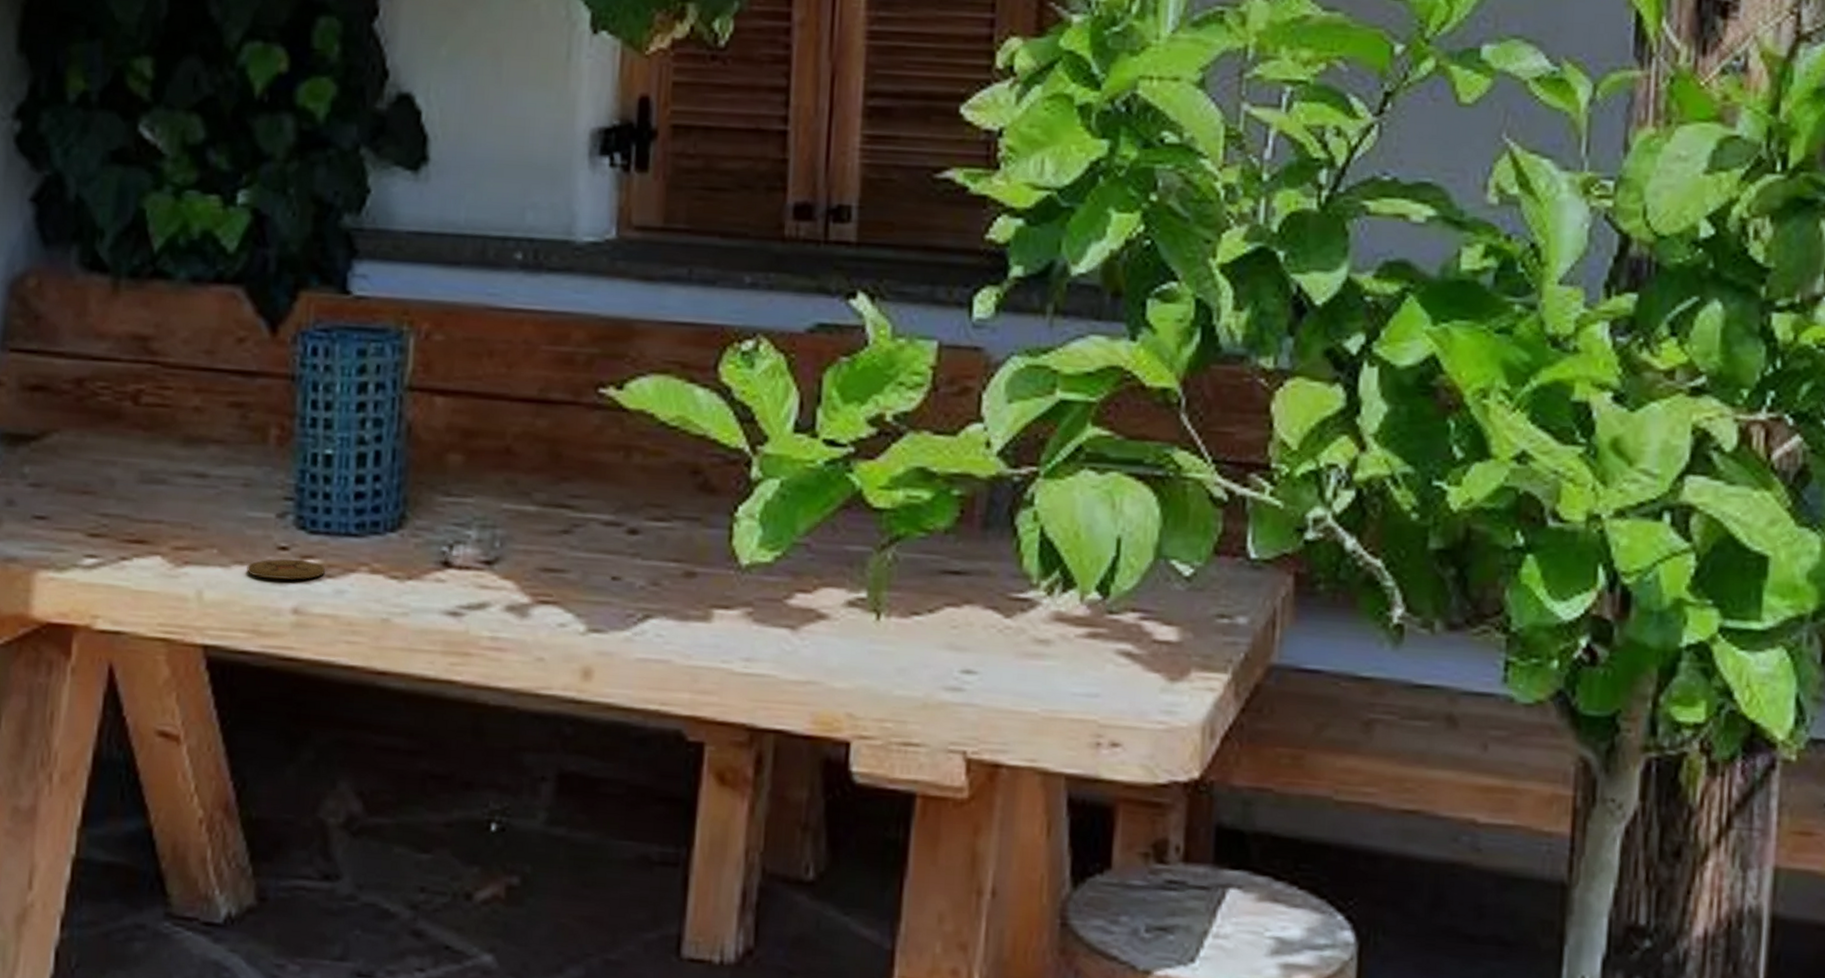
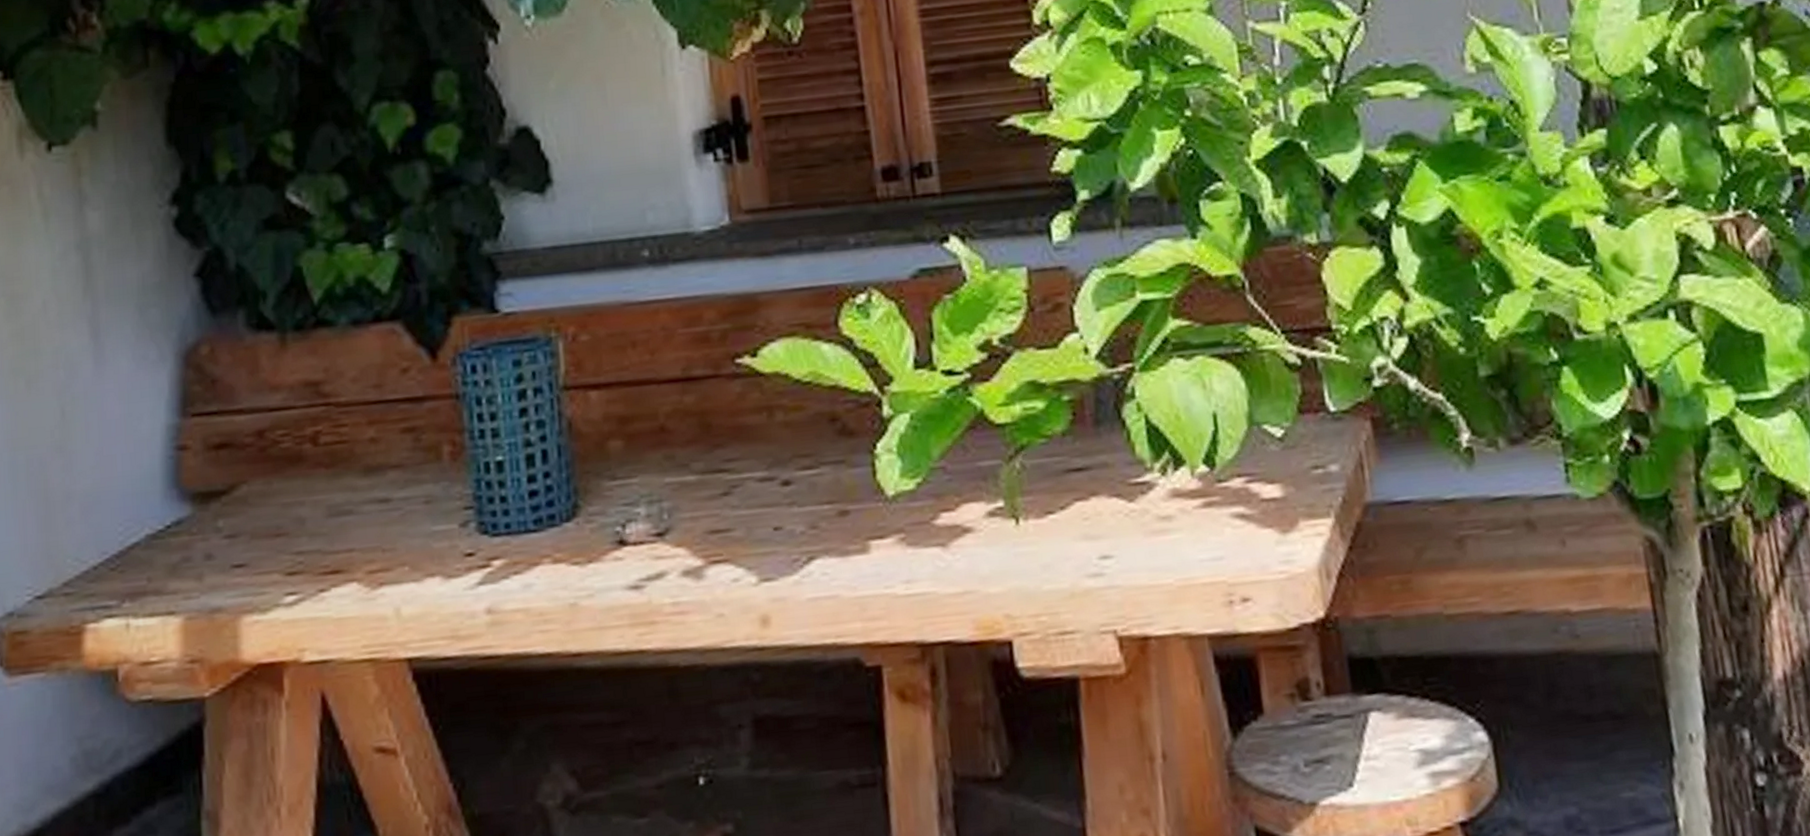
coaster: present [247,559,326,580] -> none [438,561,512,586]

